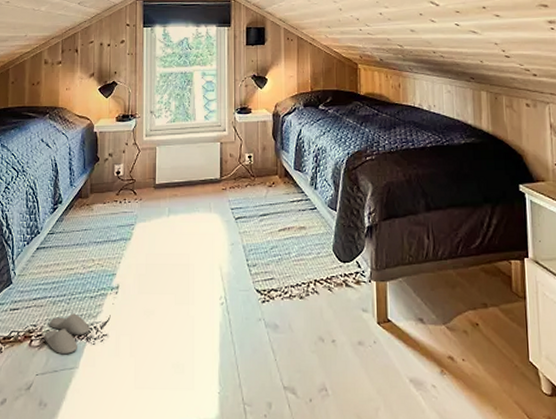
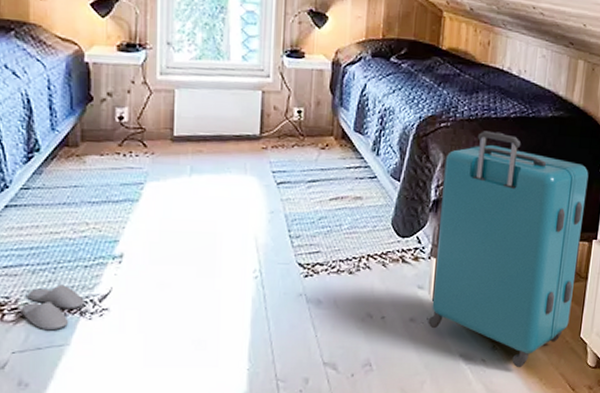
suitcase: none [374,161,515,395] -> present [428,131,589,368]

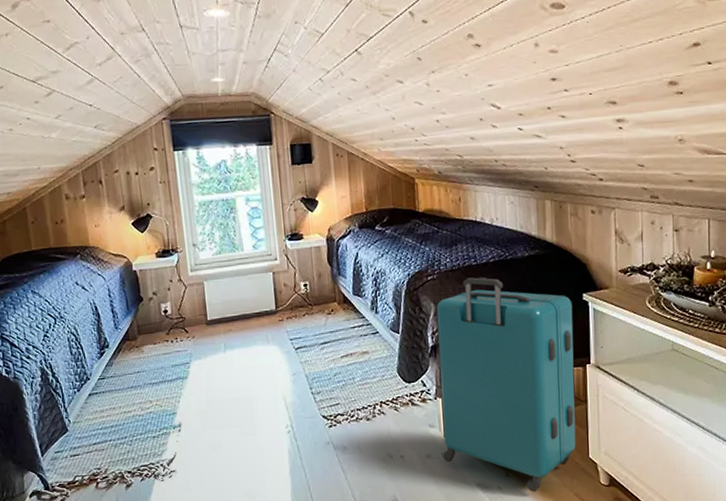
slippers: present [20,284,84,331] -> none [109,454,157,493]

